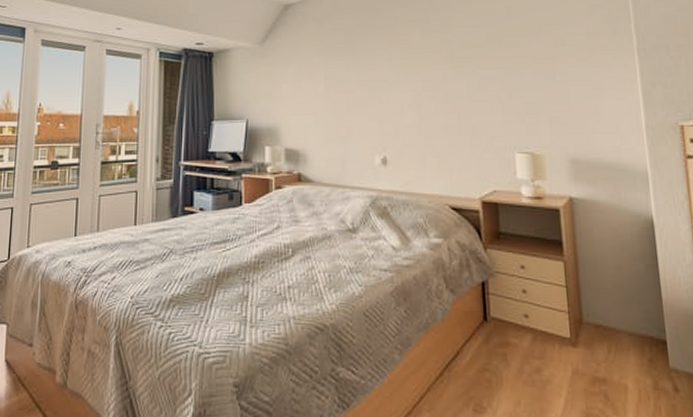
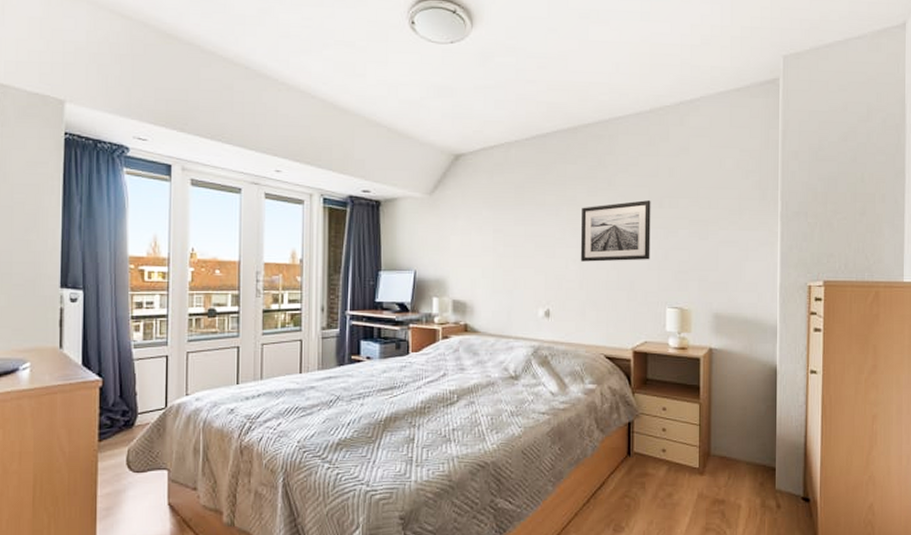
wall art: none [415,40,493,106] -> present [581,200,651,262]

